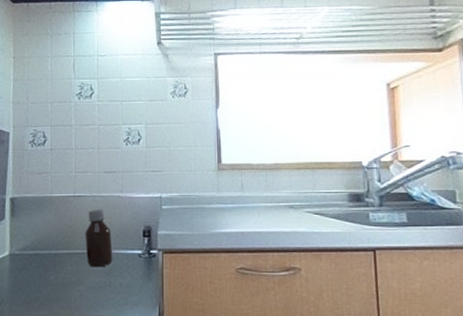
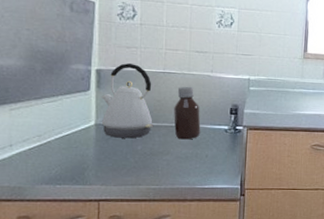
kettle: none [15,190,66,268] -> present [101,63,154,139]

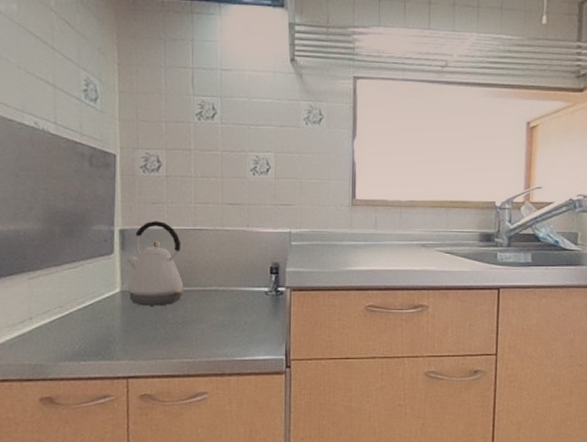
bottle: present [173,86,201,140] -> none [206,244,238,305]

